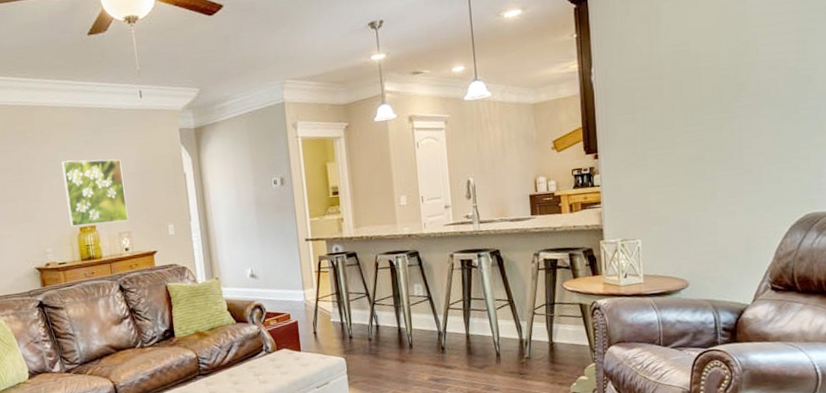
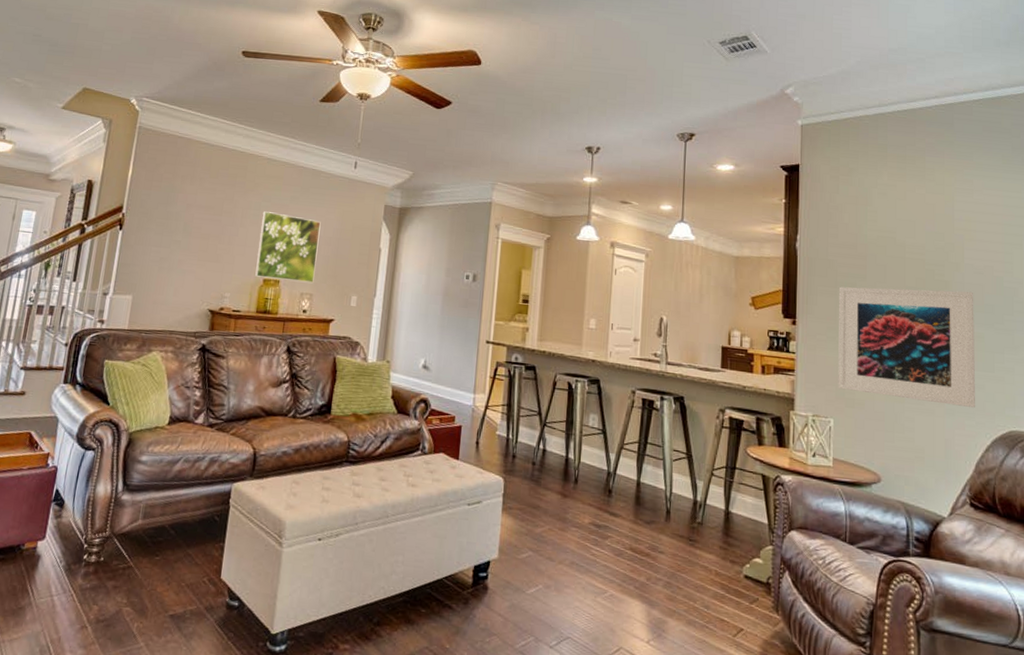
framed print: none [636,88,773,211] -> present [838,286,975,409]

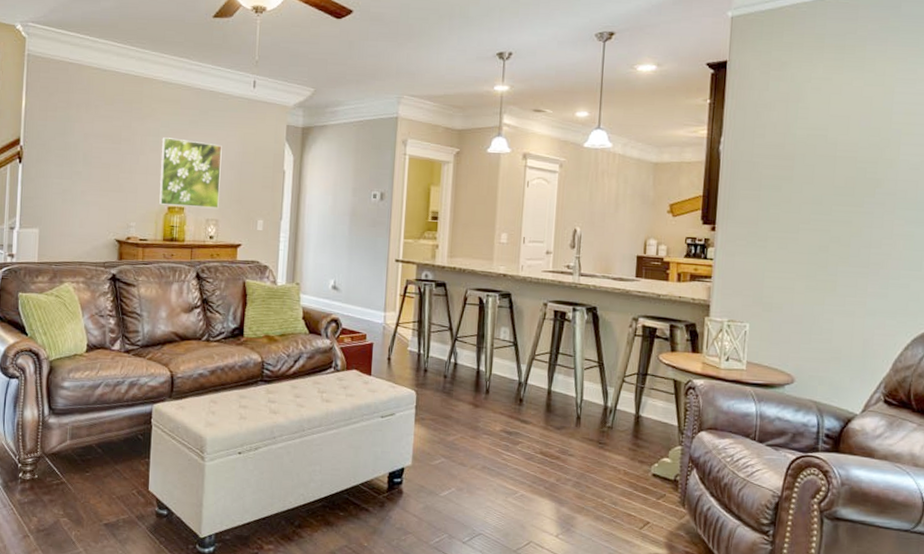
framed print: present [838,286,975,409] -> none [756,188,907,308]

